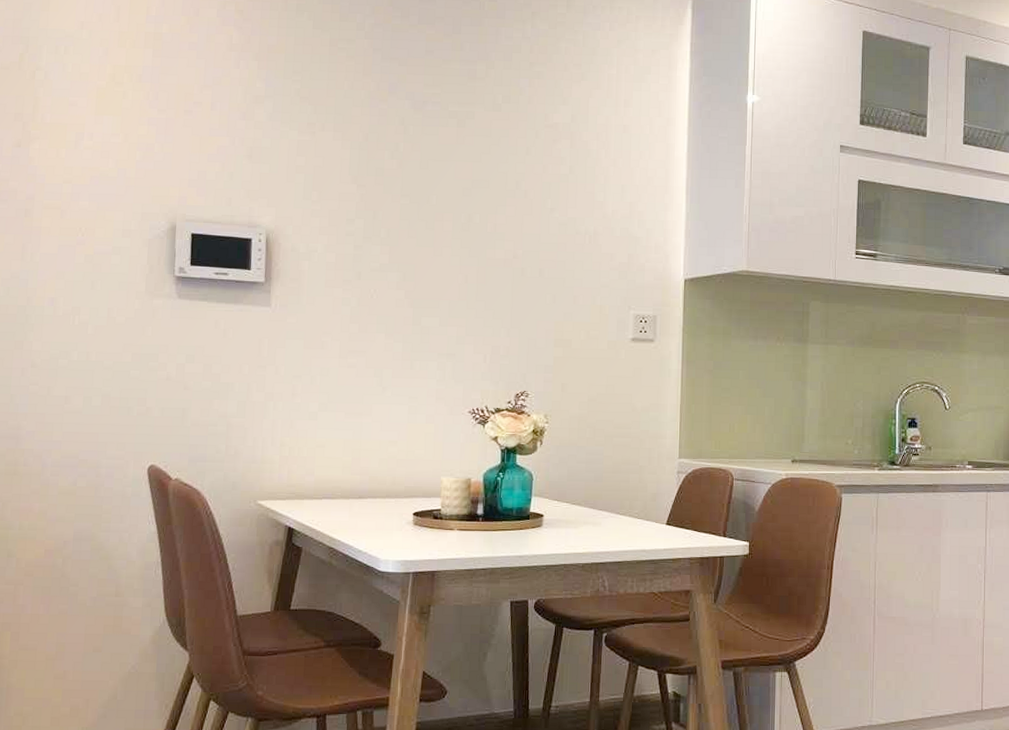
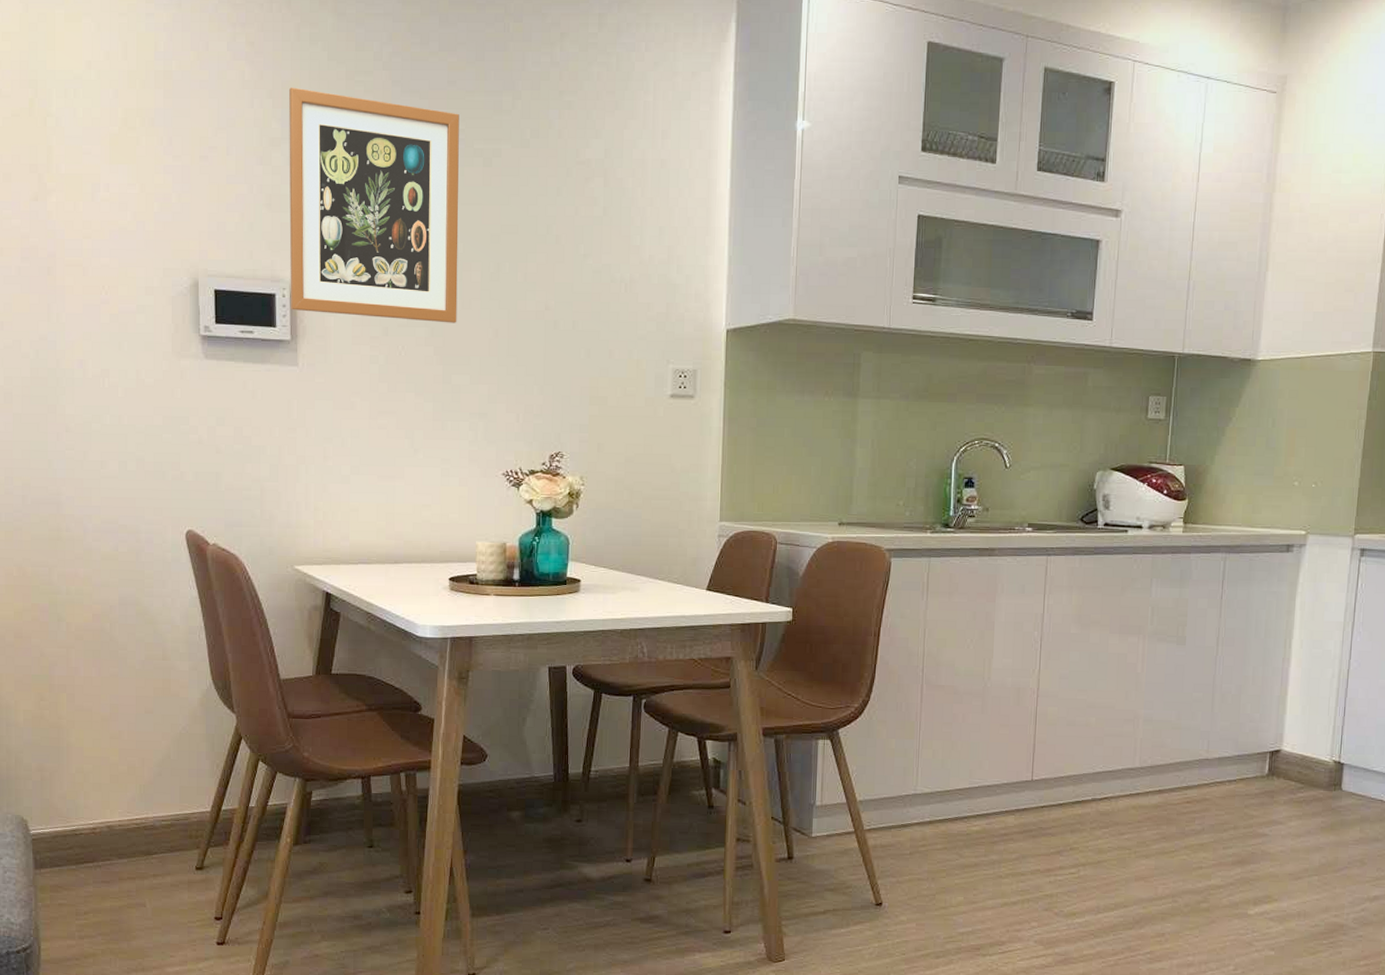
wall art: none [265,51,436,269] -> present [289,87,459,323]

